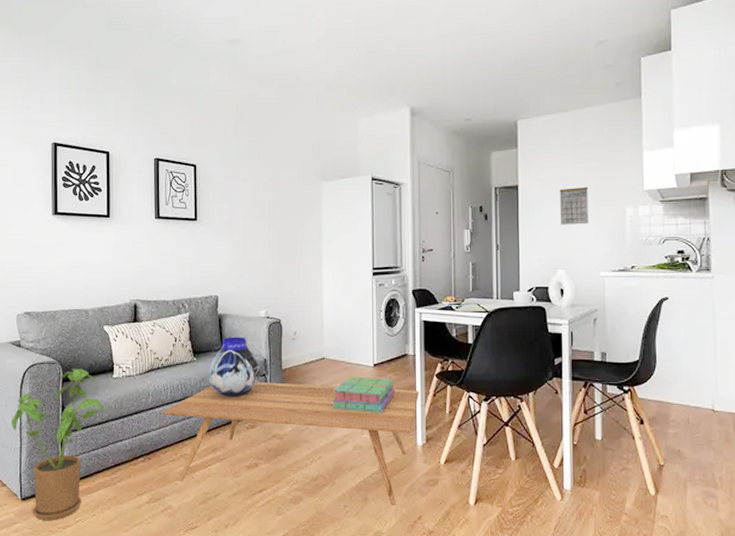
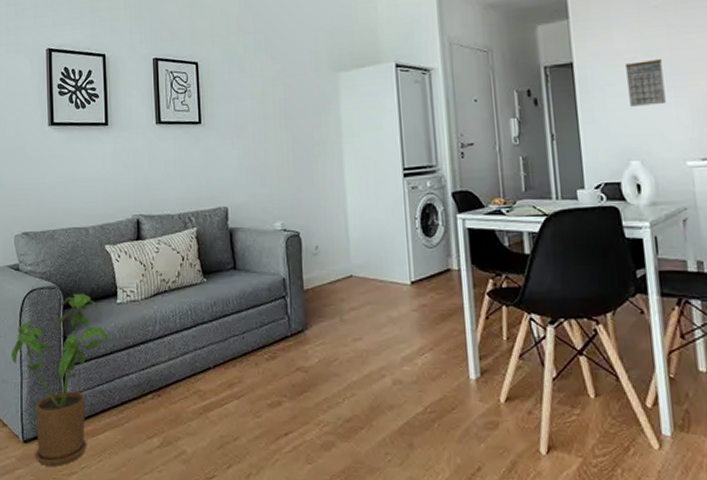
coffee table: present [162,382,420,506] -> none [171,305,470,454]
vase: present [208,336,261,397] -> none [220,253,280,323]
stack of books: present [331,376,395,414] -> none [363,296,438,341]

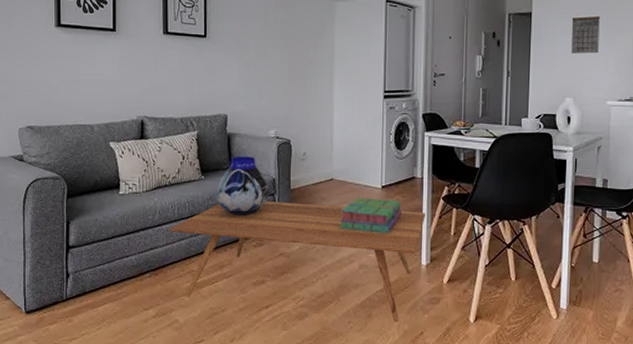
house plant: present [10,293,111,466] -> none [13,184,112,333]
coffee table: none [171,305,470,454] -> present [169,201,426,322]
vase: none [220,253,280,323] -> present [216,156,269,215]
stack of books: none [363,296,438,341] -> present [338,197,401,234]

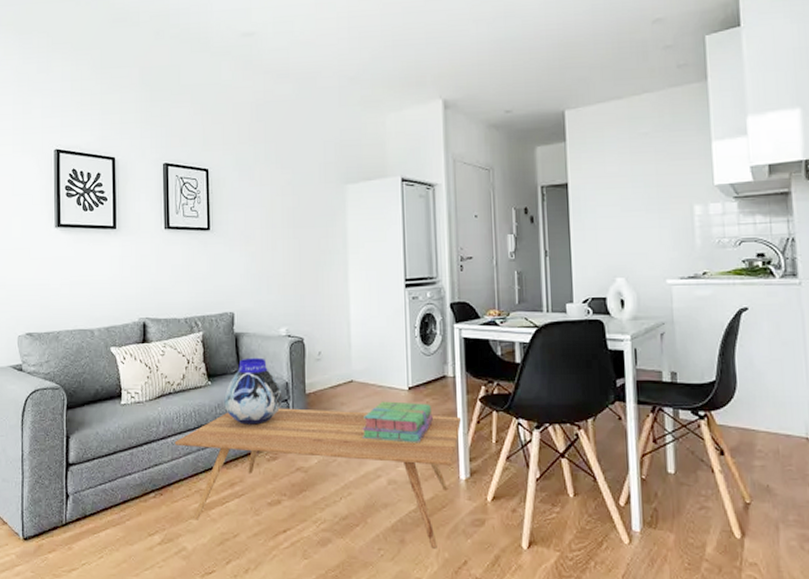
calendar: present [571,15,600,54] -> none [615,182,651,227]

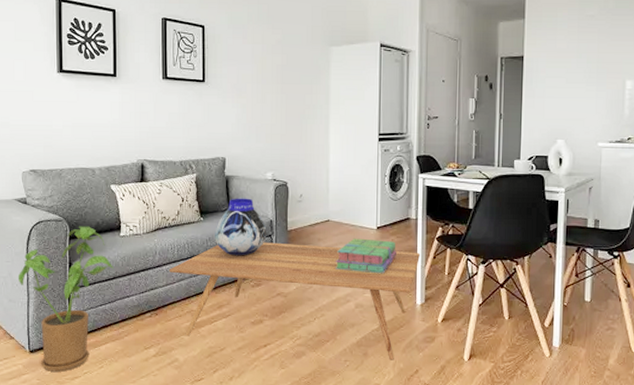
house plant: none [12,394,114,563] -> present [17,226,114,372]

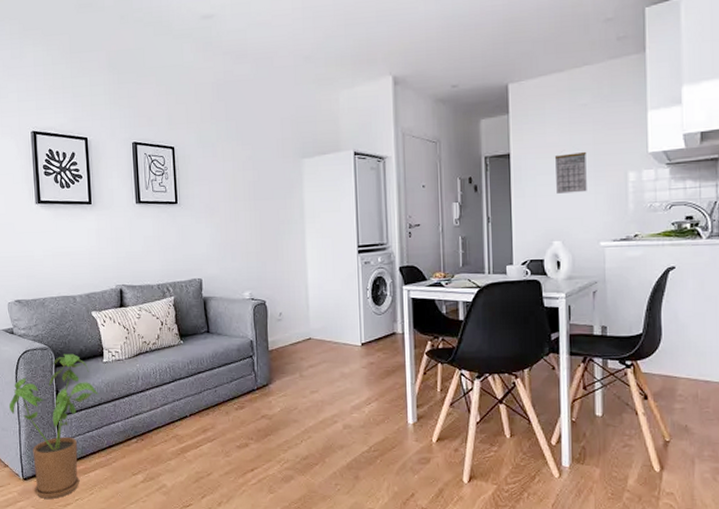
coffee table: present [169,242,421,360] -> none [152,363,410,484]
vase: present [215,198,267,256] -> none [195,319,248,378]
stack of books: present [335,238,396,274] -> none [319,356,384,393]
calendar: none [562,59,591,96] -> present [554,151,587,194]

